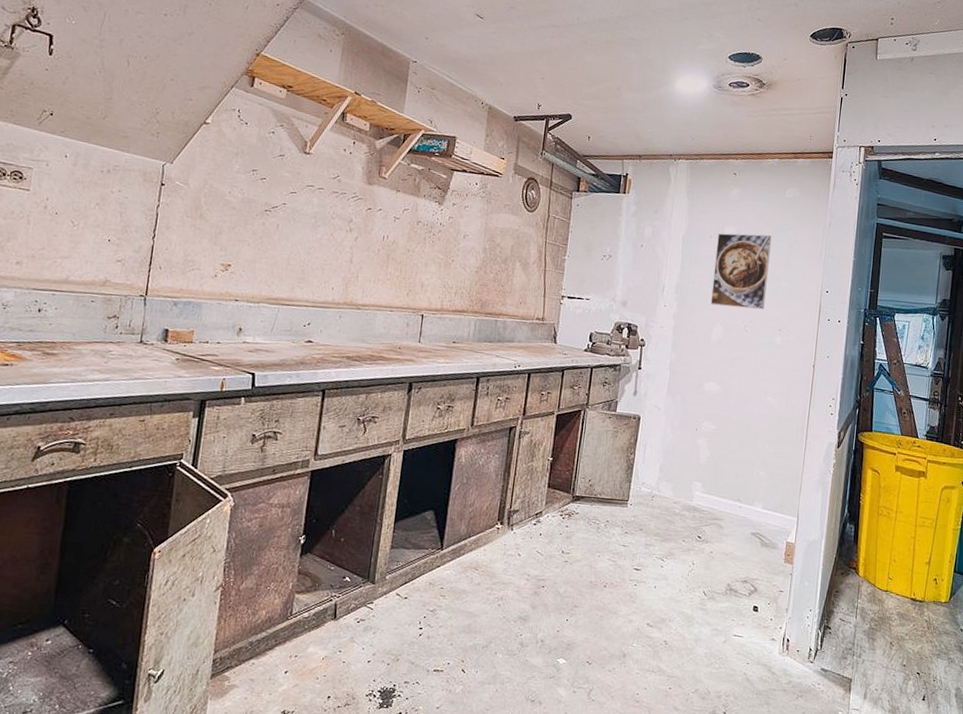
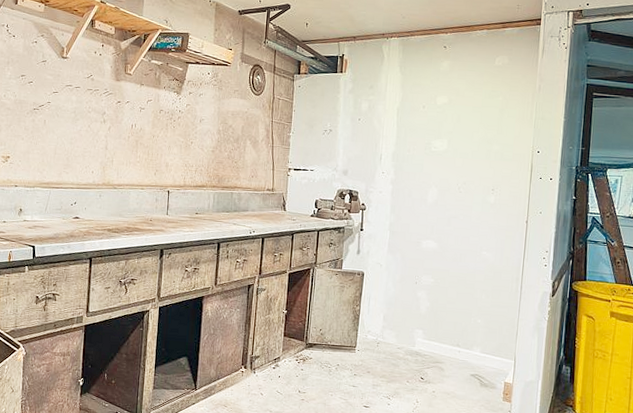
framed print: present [710,233,772,310] -> none [425,102,483,172]

